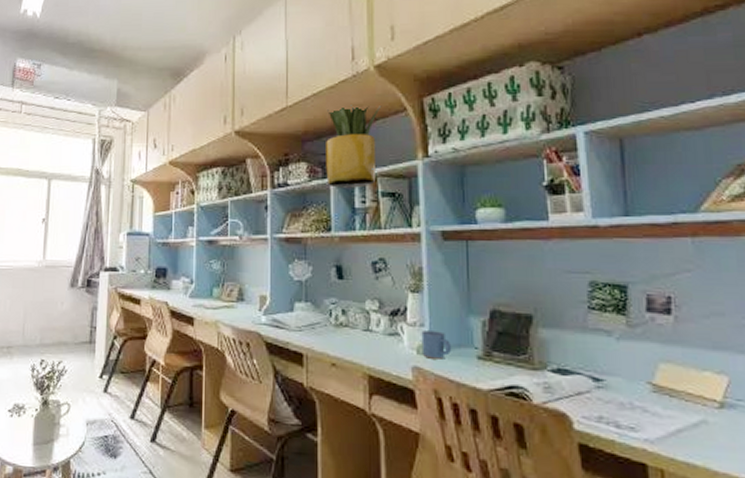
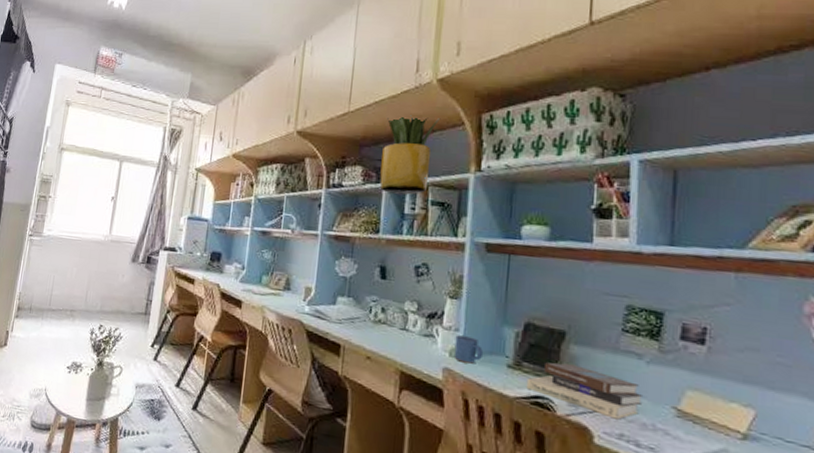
books: none [498,348,616,402] -> present [526,362,642,420]

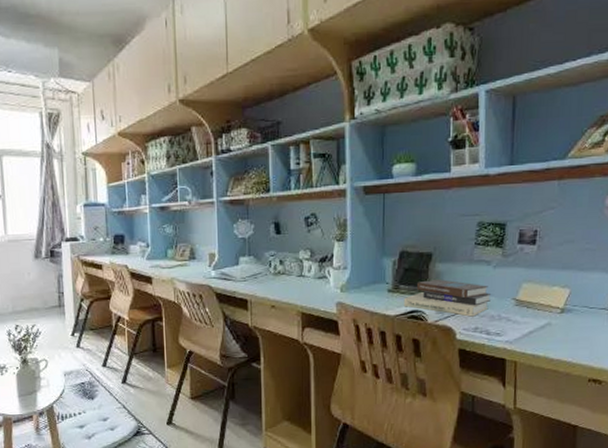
planter: present [379,115,441,195] -> none [263,70,315,152]
mug: present [454,335,484,364] -> none [344,272,369,295]

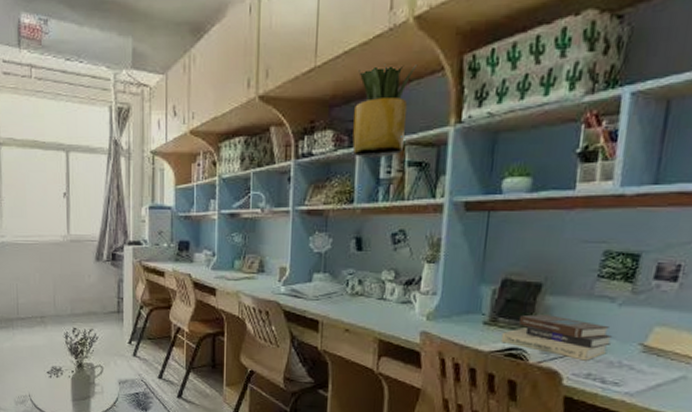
planter: none [263,70,315,152] -> present [352,64,418,157]

